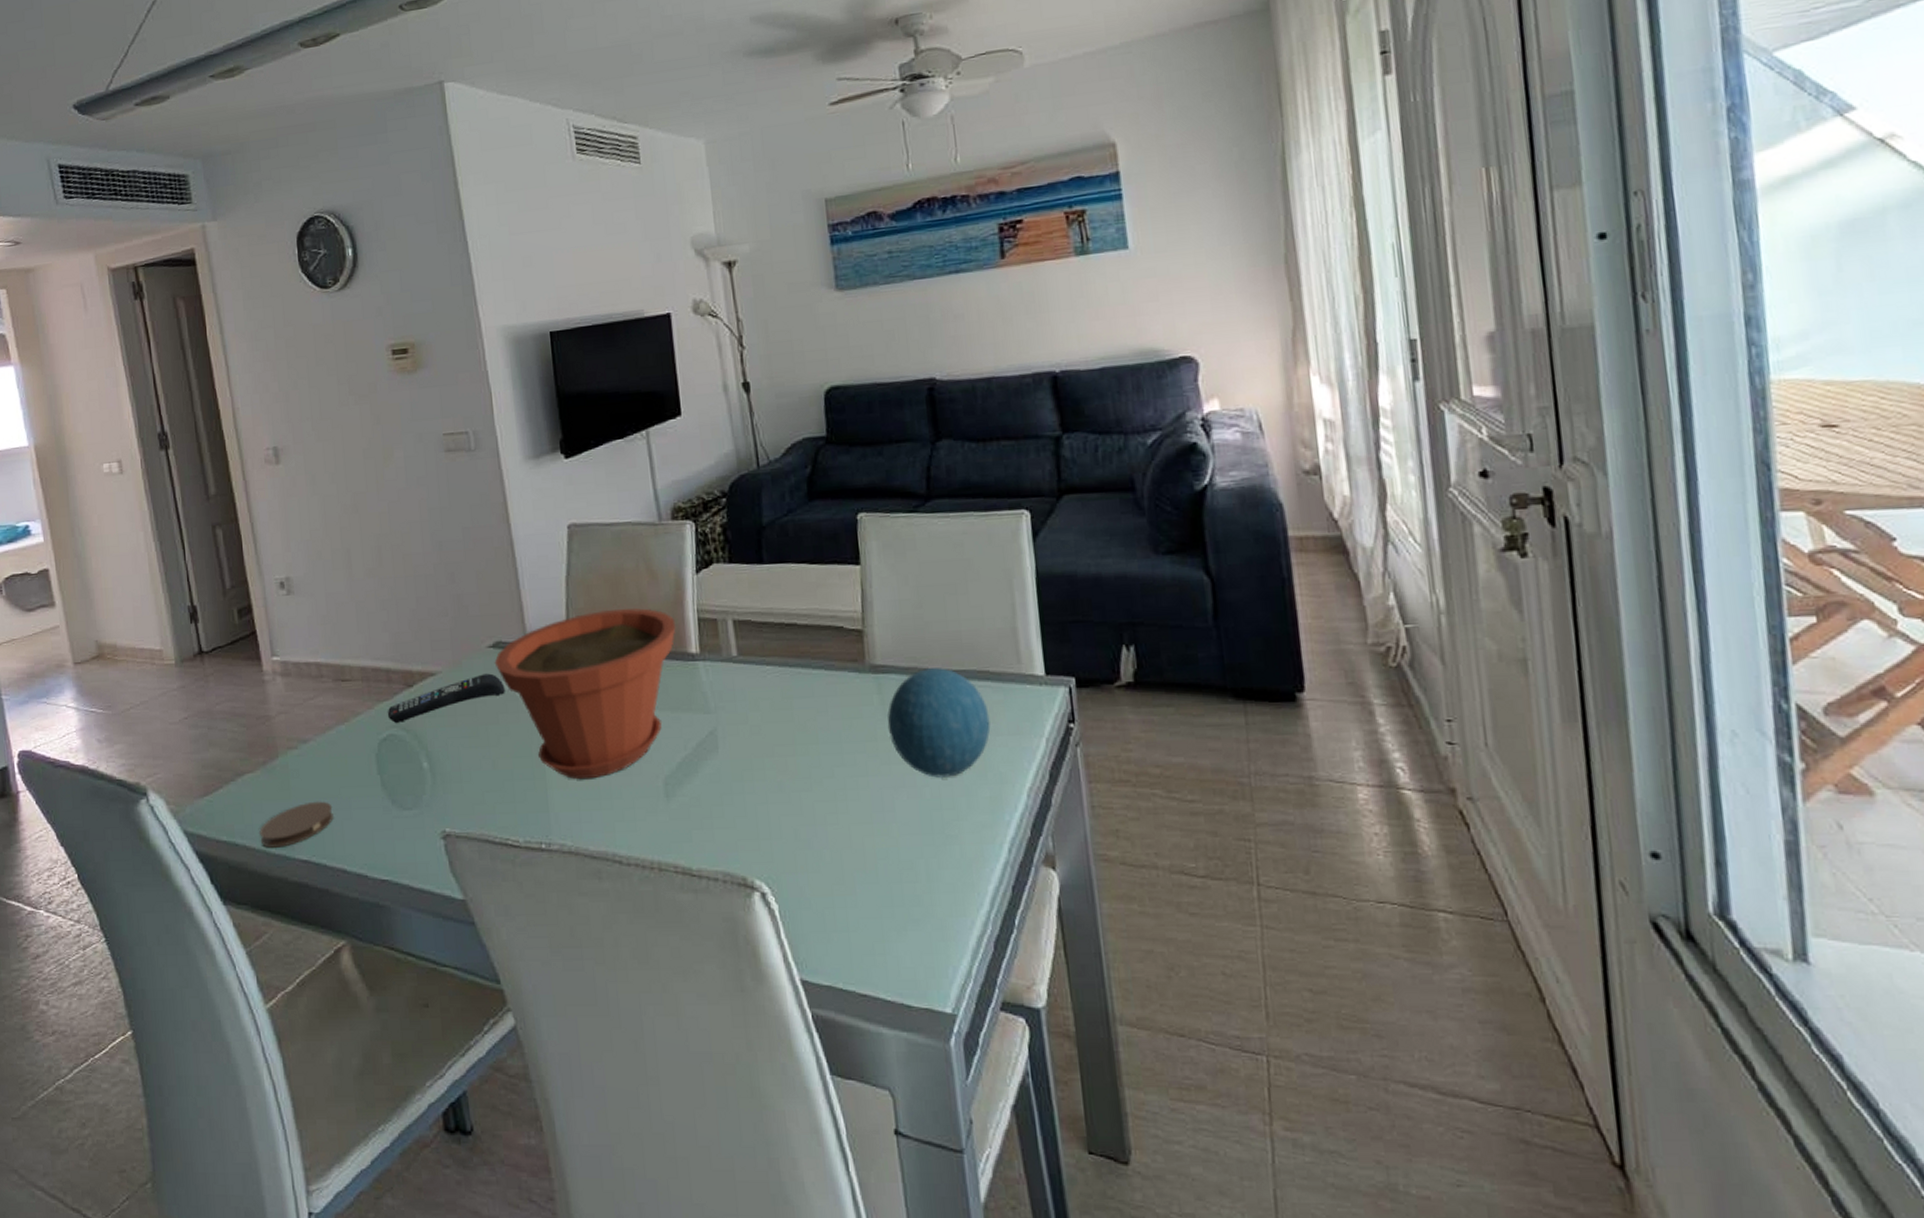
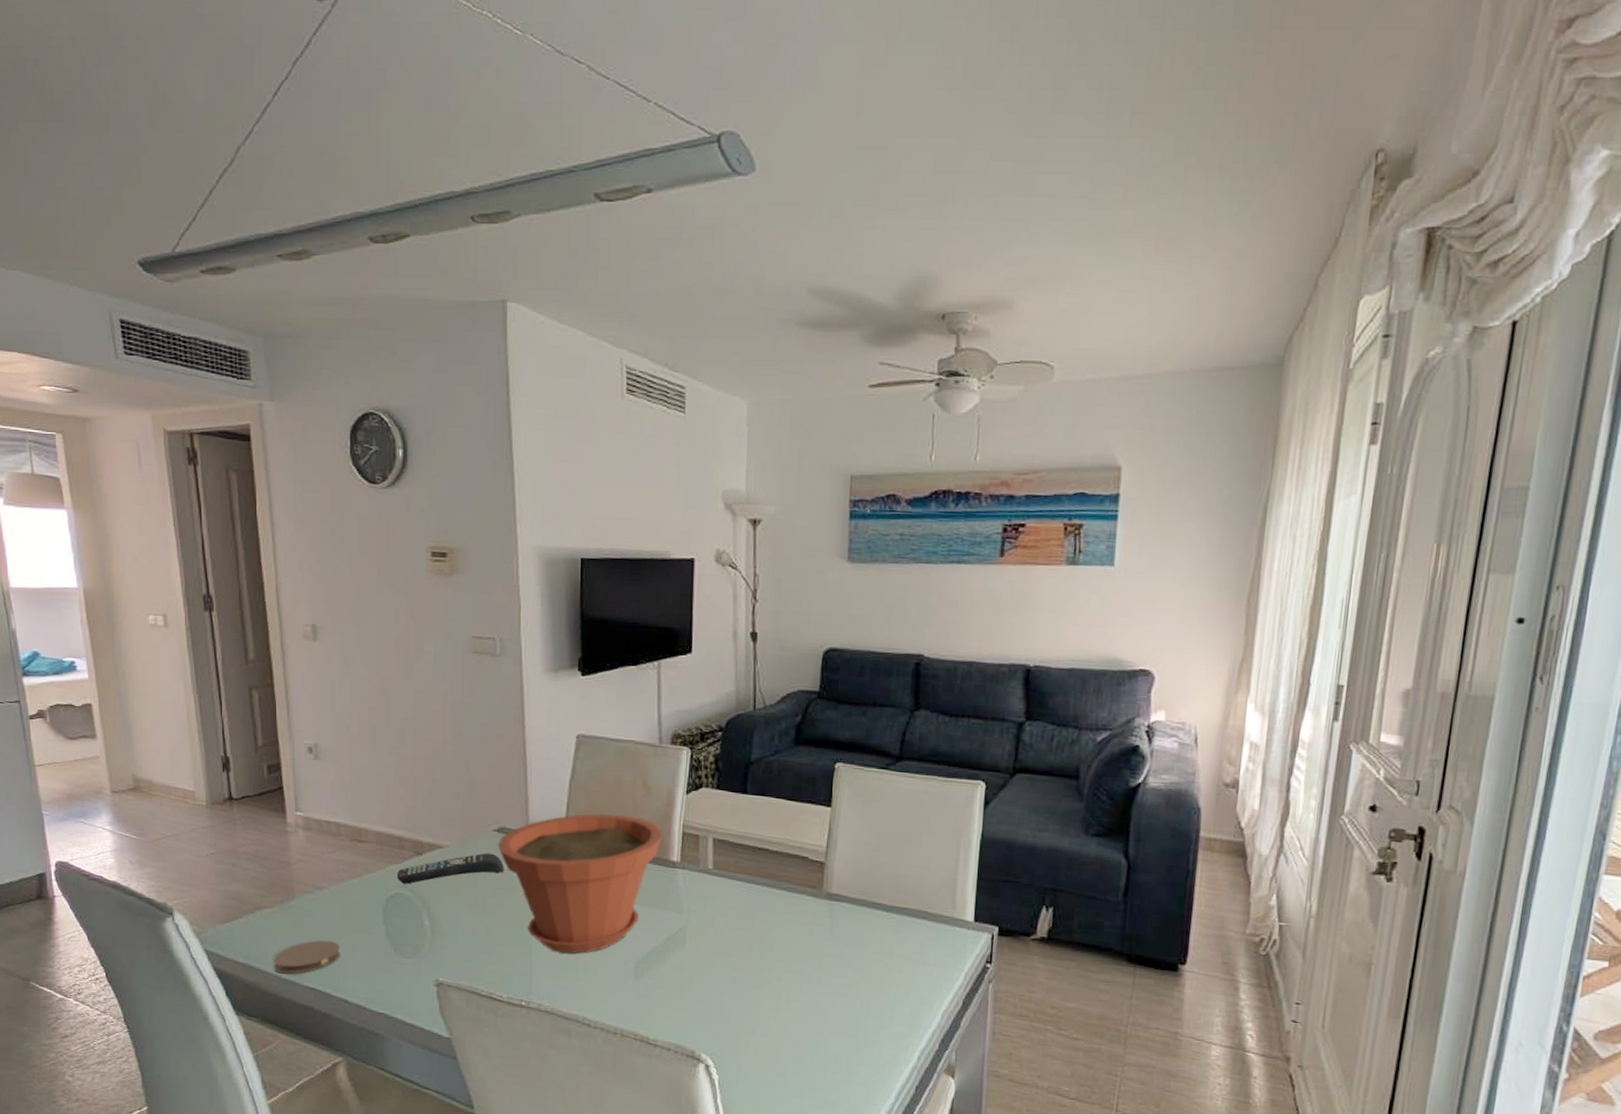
decorative orb: present [887,668,991,779] -> none [833,902,921,994]

